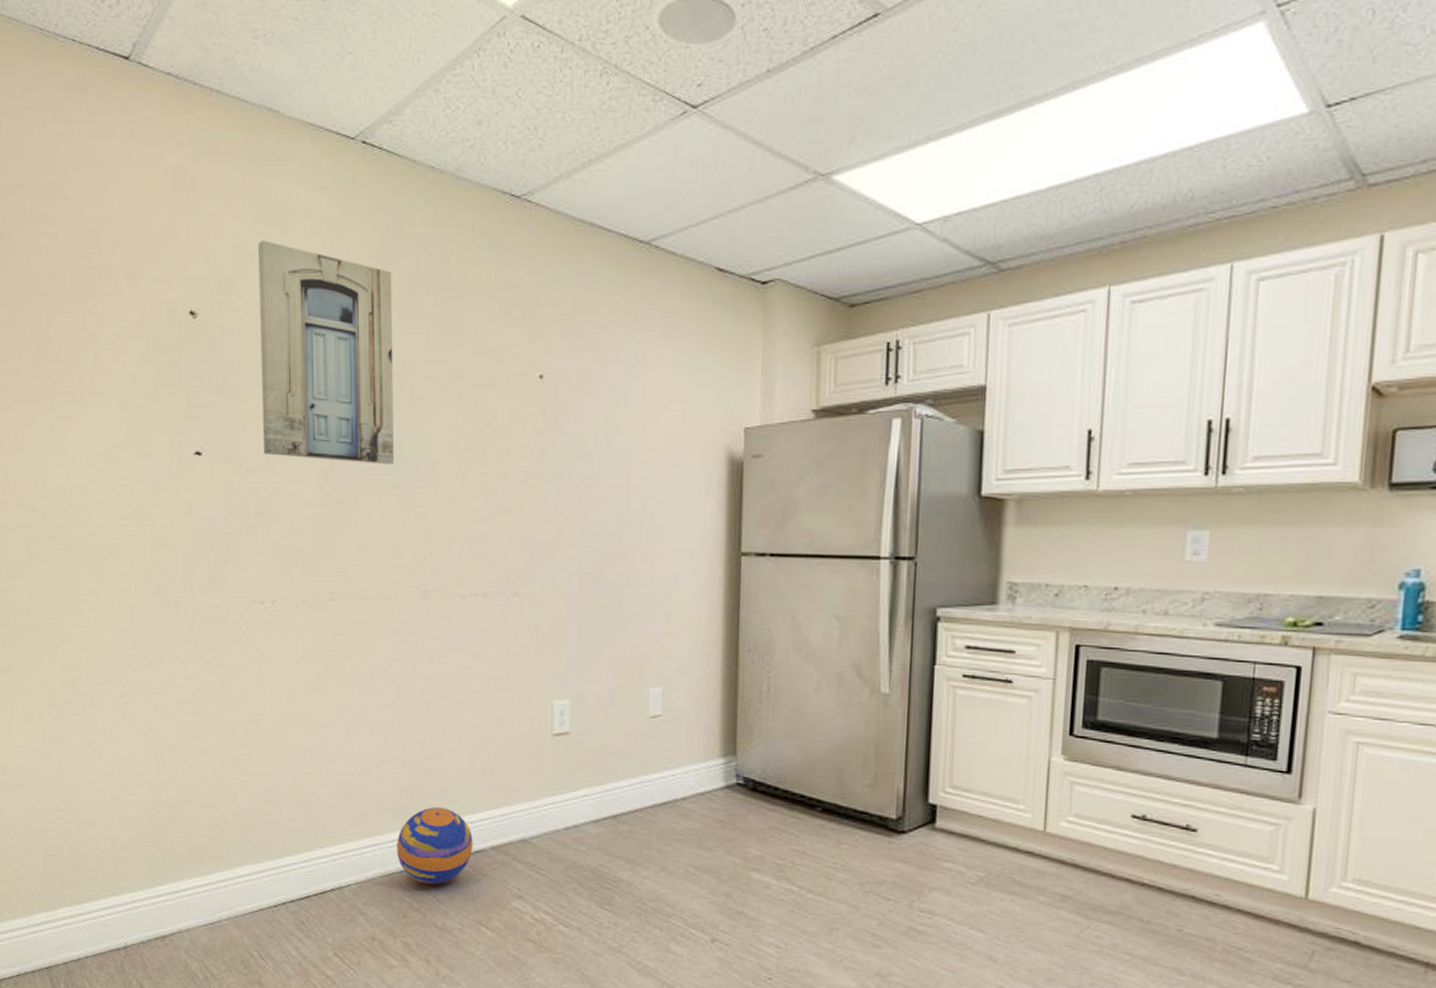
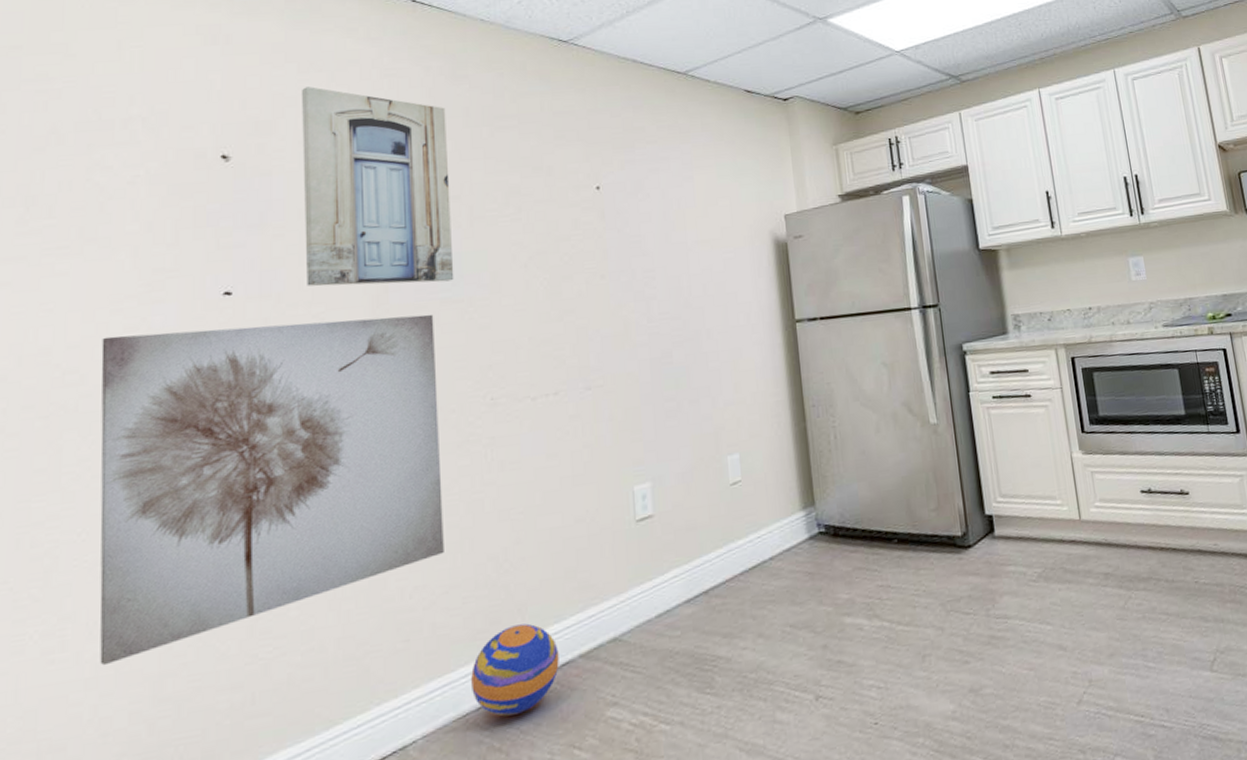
wall art: none [102,482,378,766] -> present [99,314,444,666]

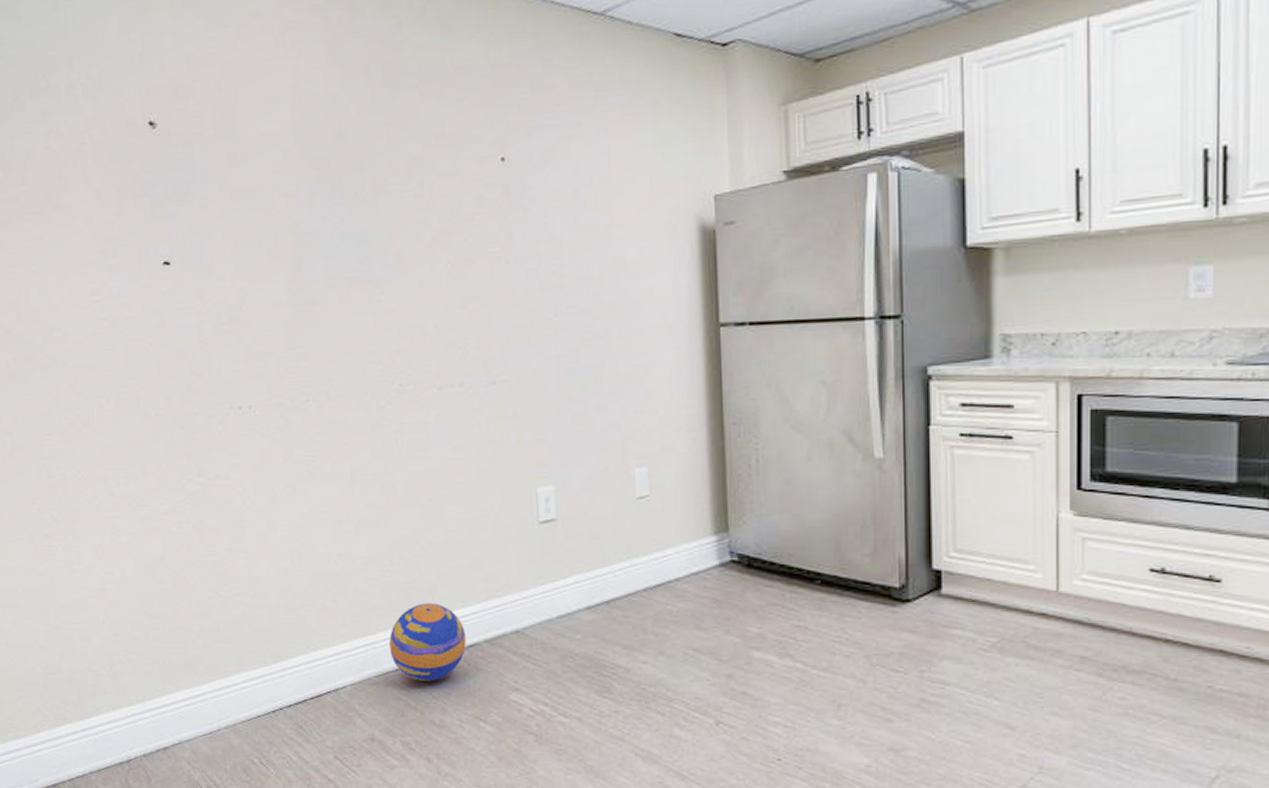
wall art: present [99,314,444,666] -> none [75,293,362,581]
wall art: present [302,87,454,287] -> none [212,45,362,261]

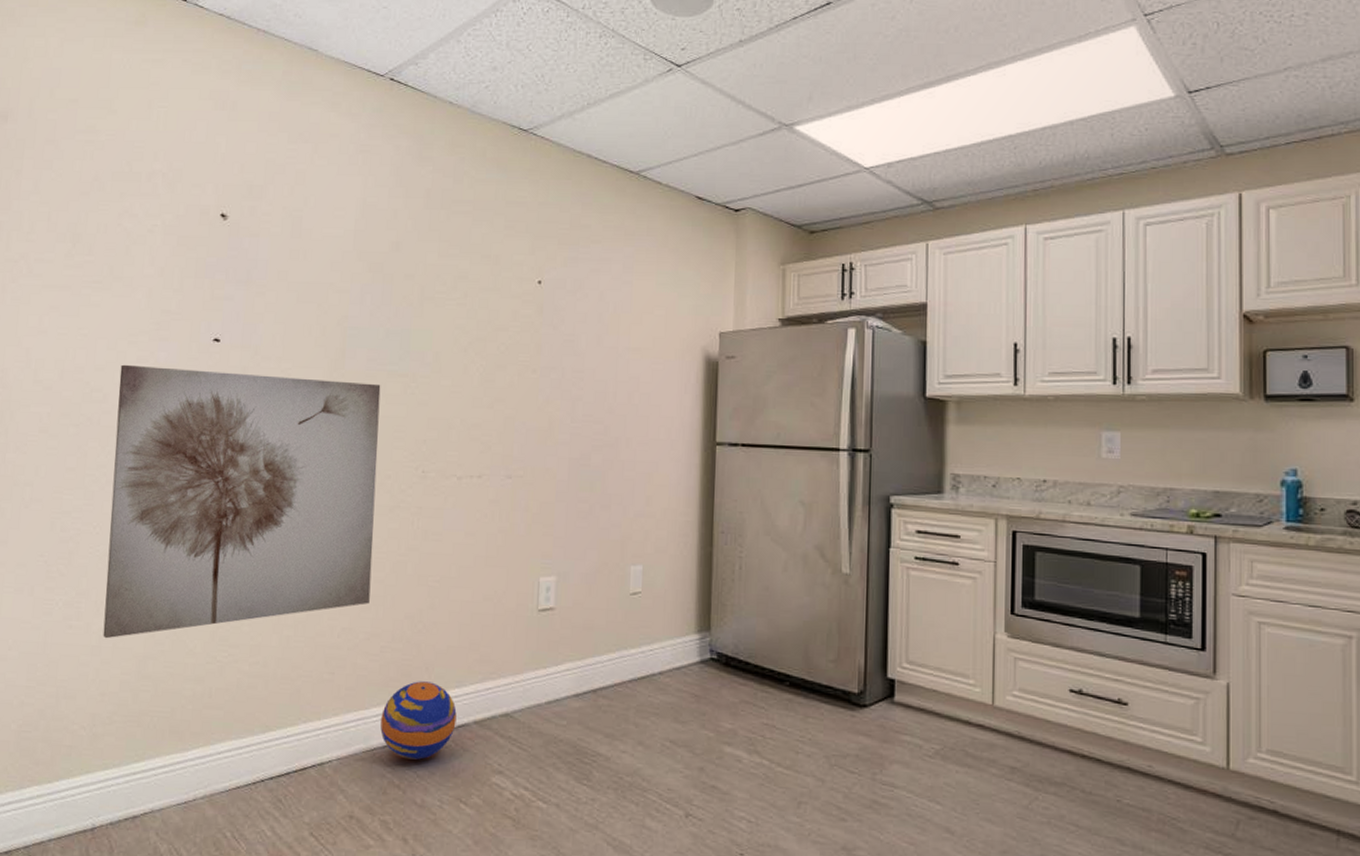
wall art: none [75,293,362,581] -> present [103,364,381,639]

